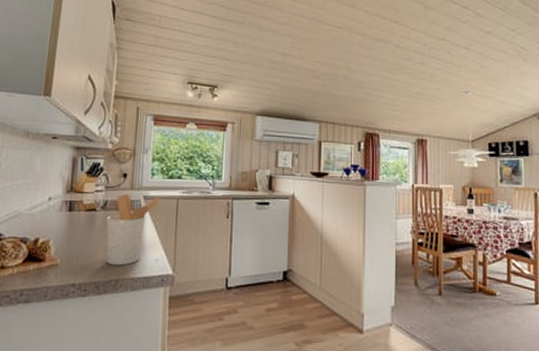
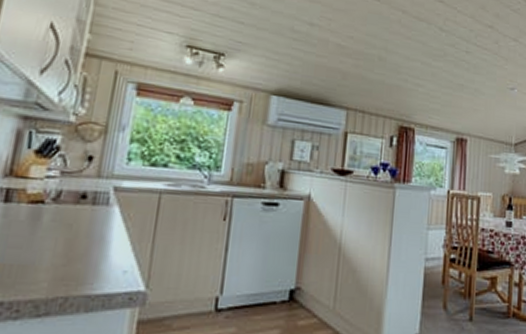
utensil holder: present [106,193,161,266] -> none [52,182,138,279]

